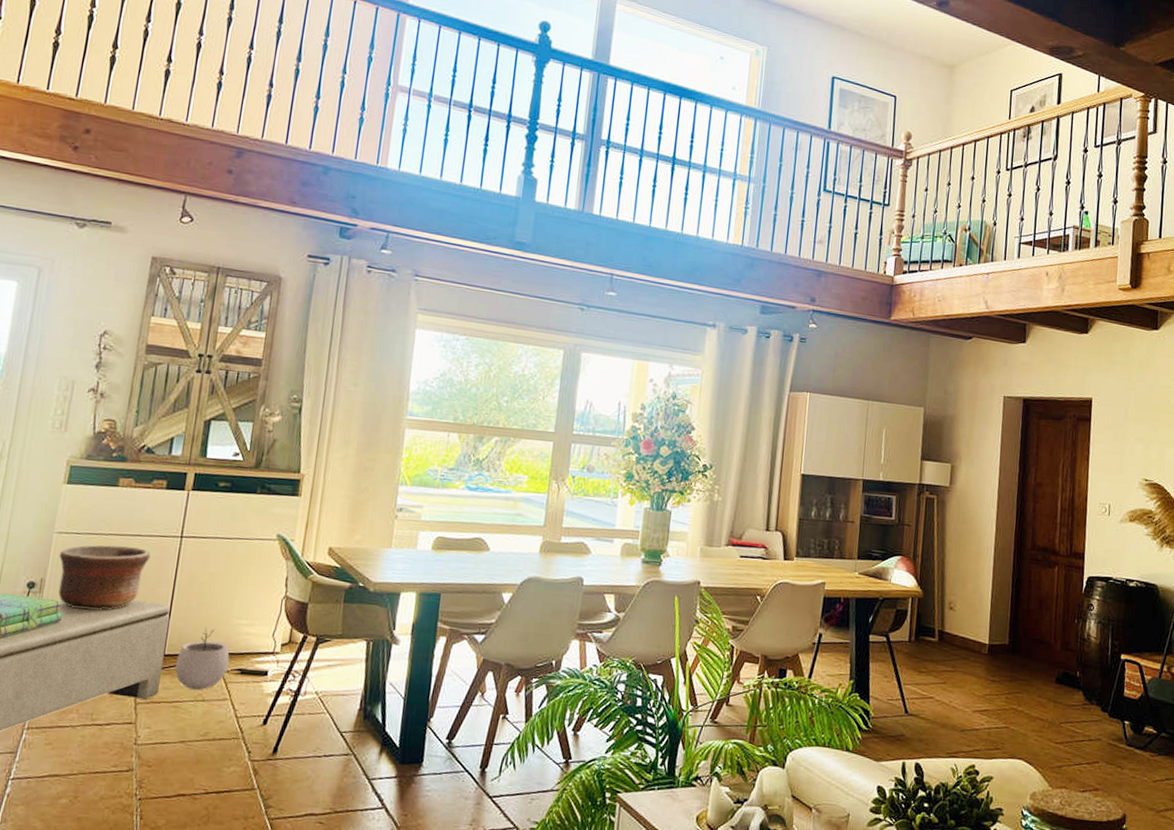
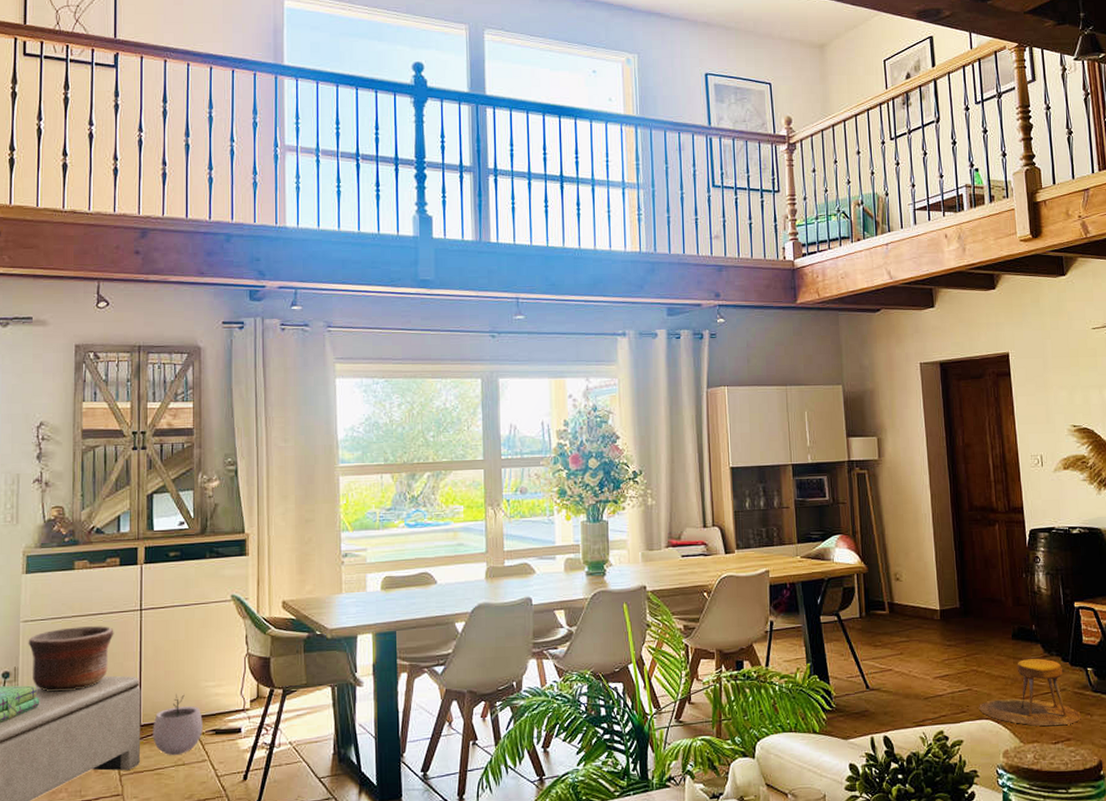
stool: none [1012,704,1112,775] -> present [978,658,1081,727]

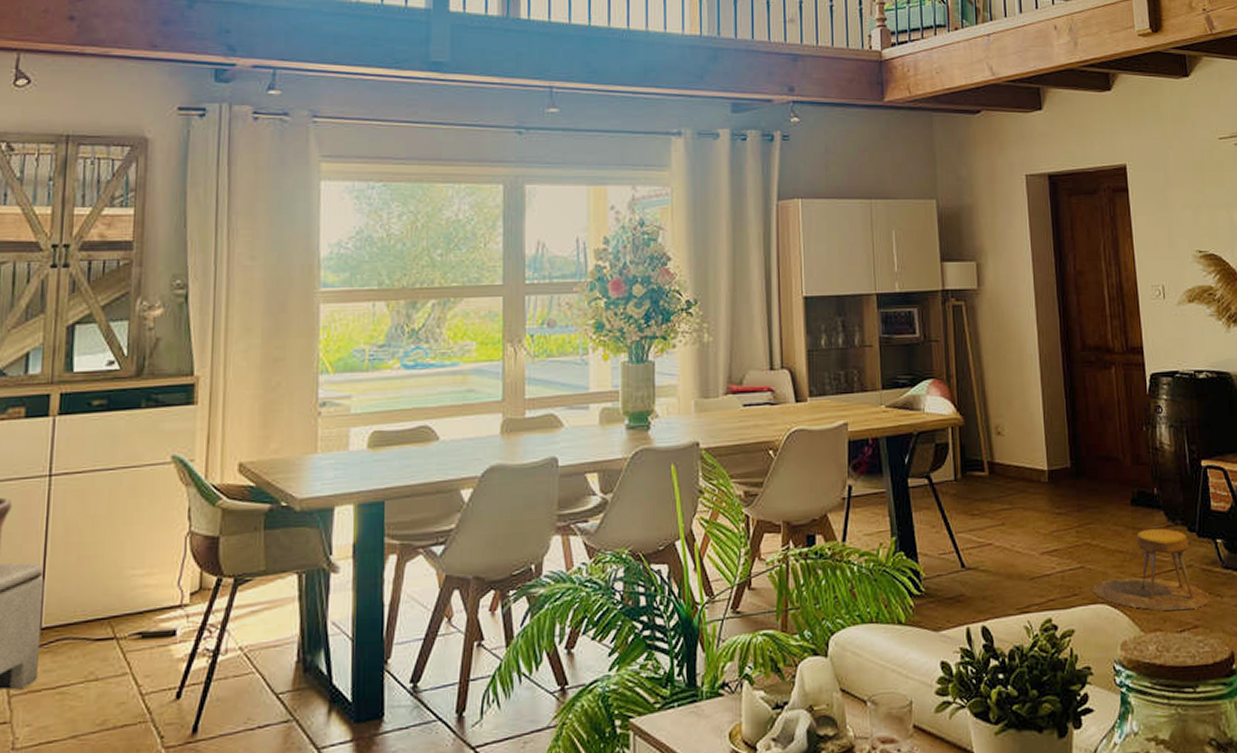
plant pot: present [153,694,203,756] -> none [56,586,126,669]

